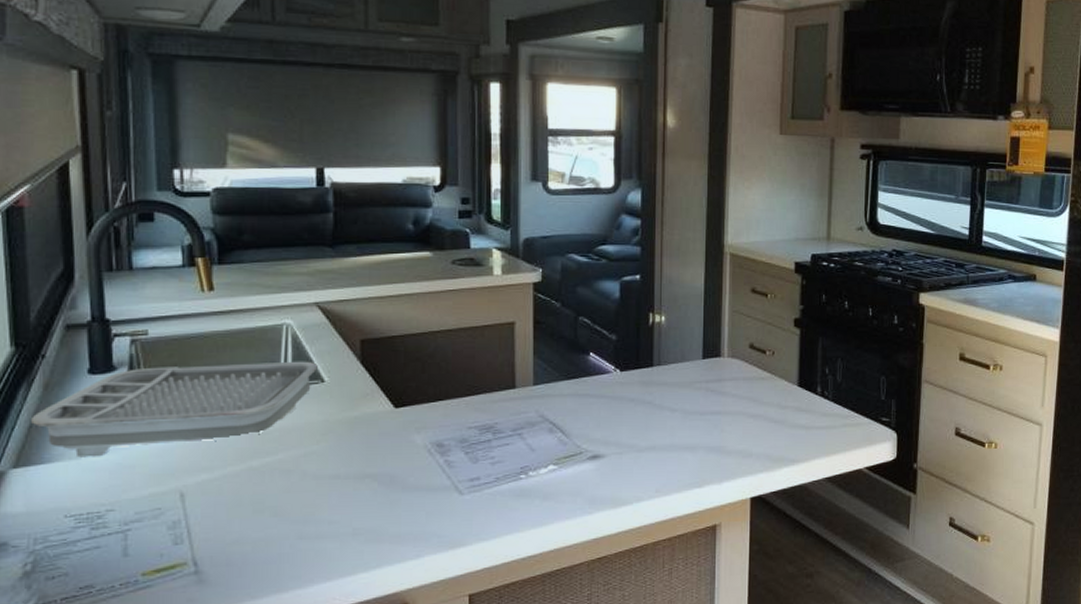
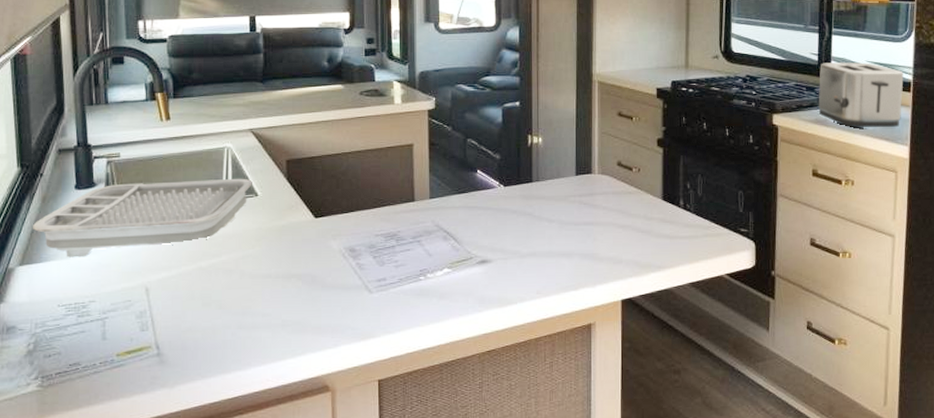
toaster: none [968,237,1057,308] -> present [818,62,904,127]

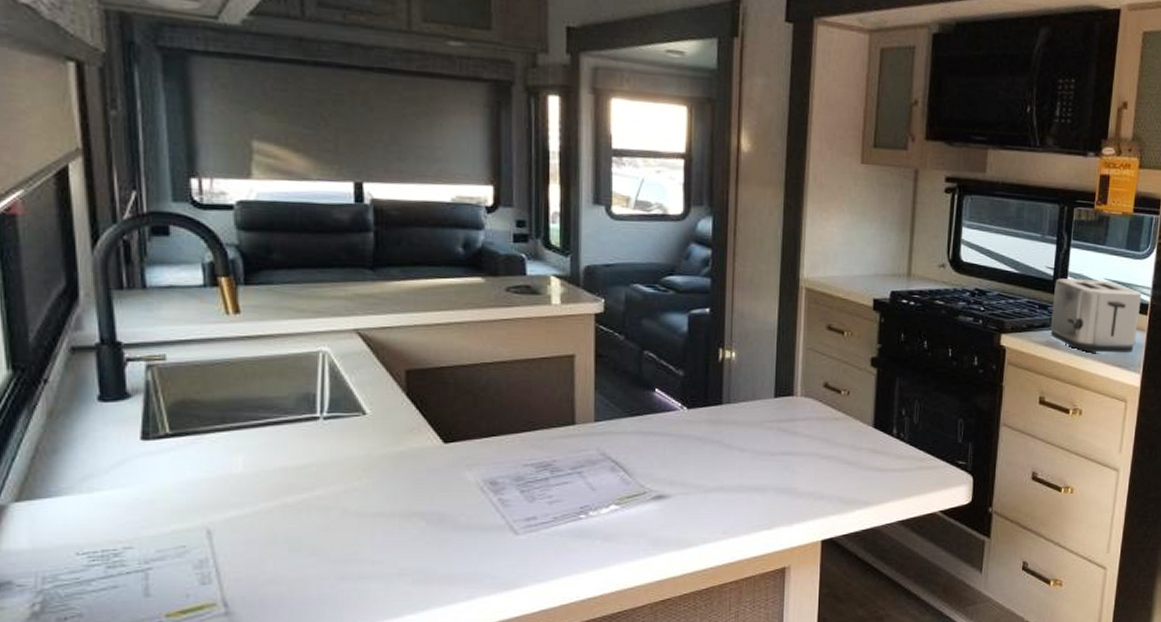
dish rack: present [33,178,252,258] -> none [34,391,358,491]

